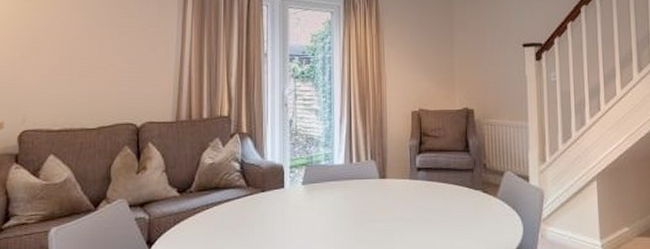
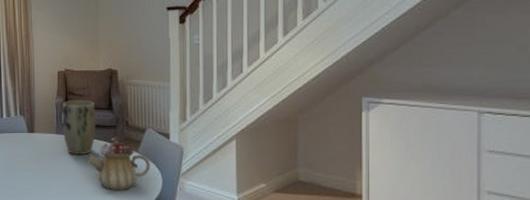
plant pot: none [416,142,452,202] -> present [62,100,96,155]
teapot: none [443,180,510,241] -> present [87,136,151,191]

